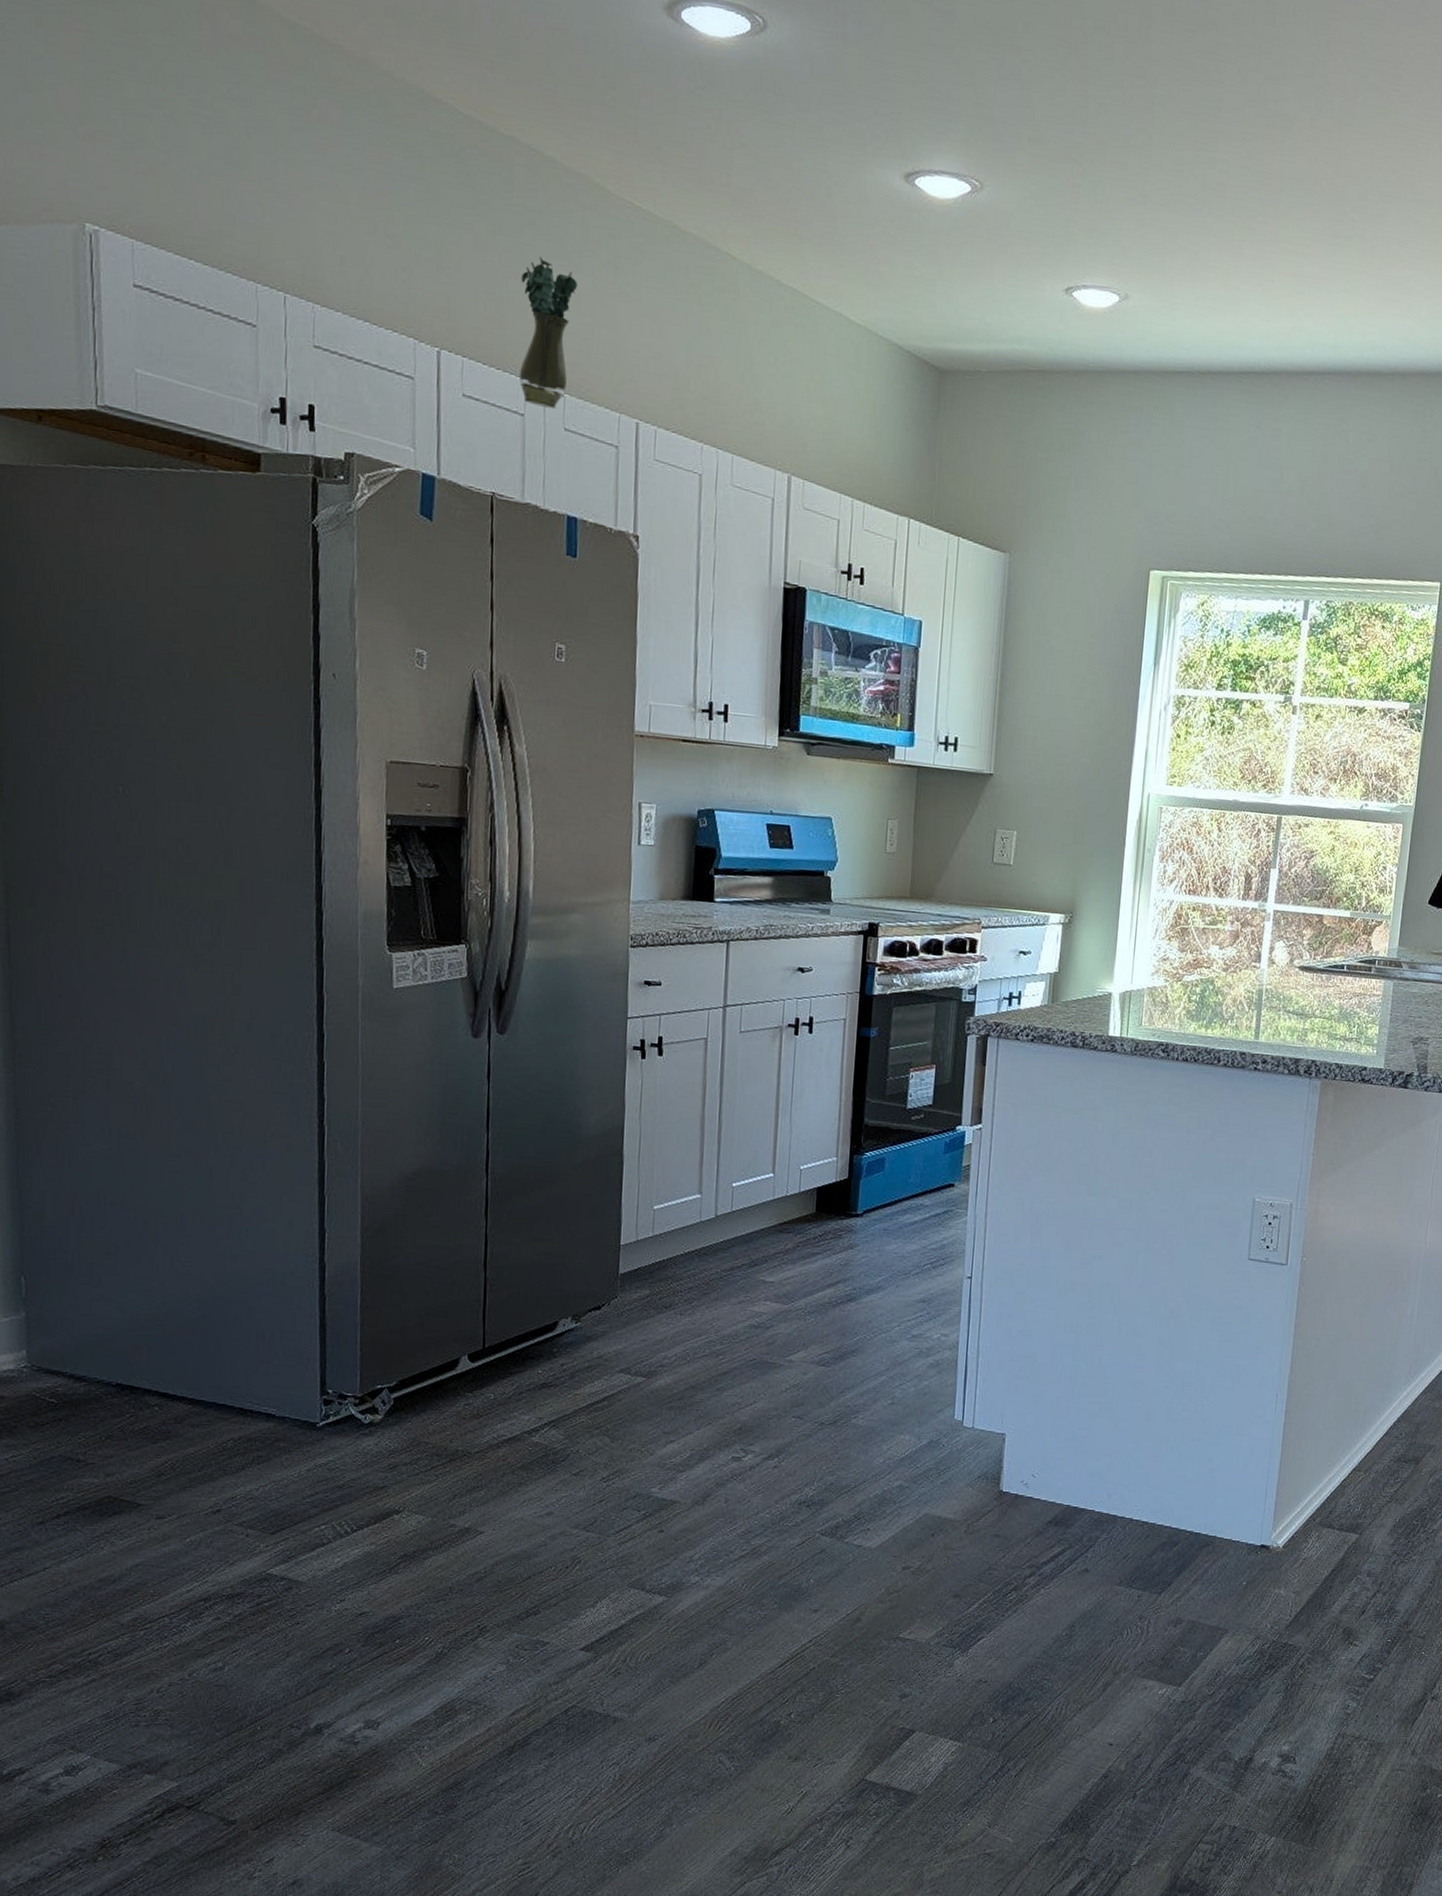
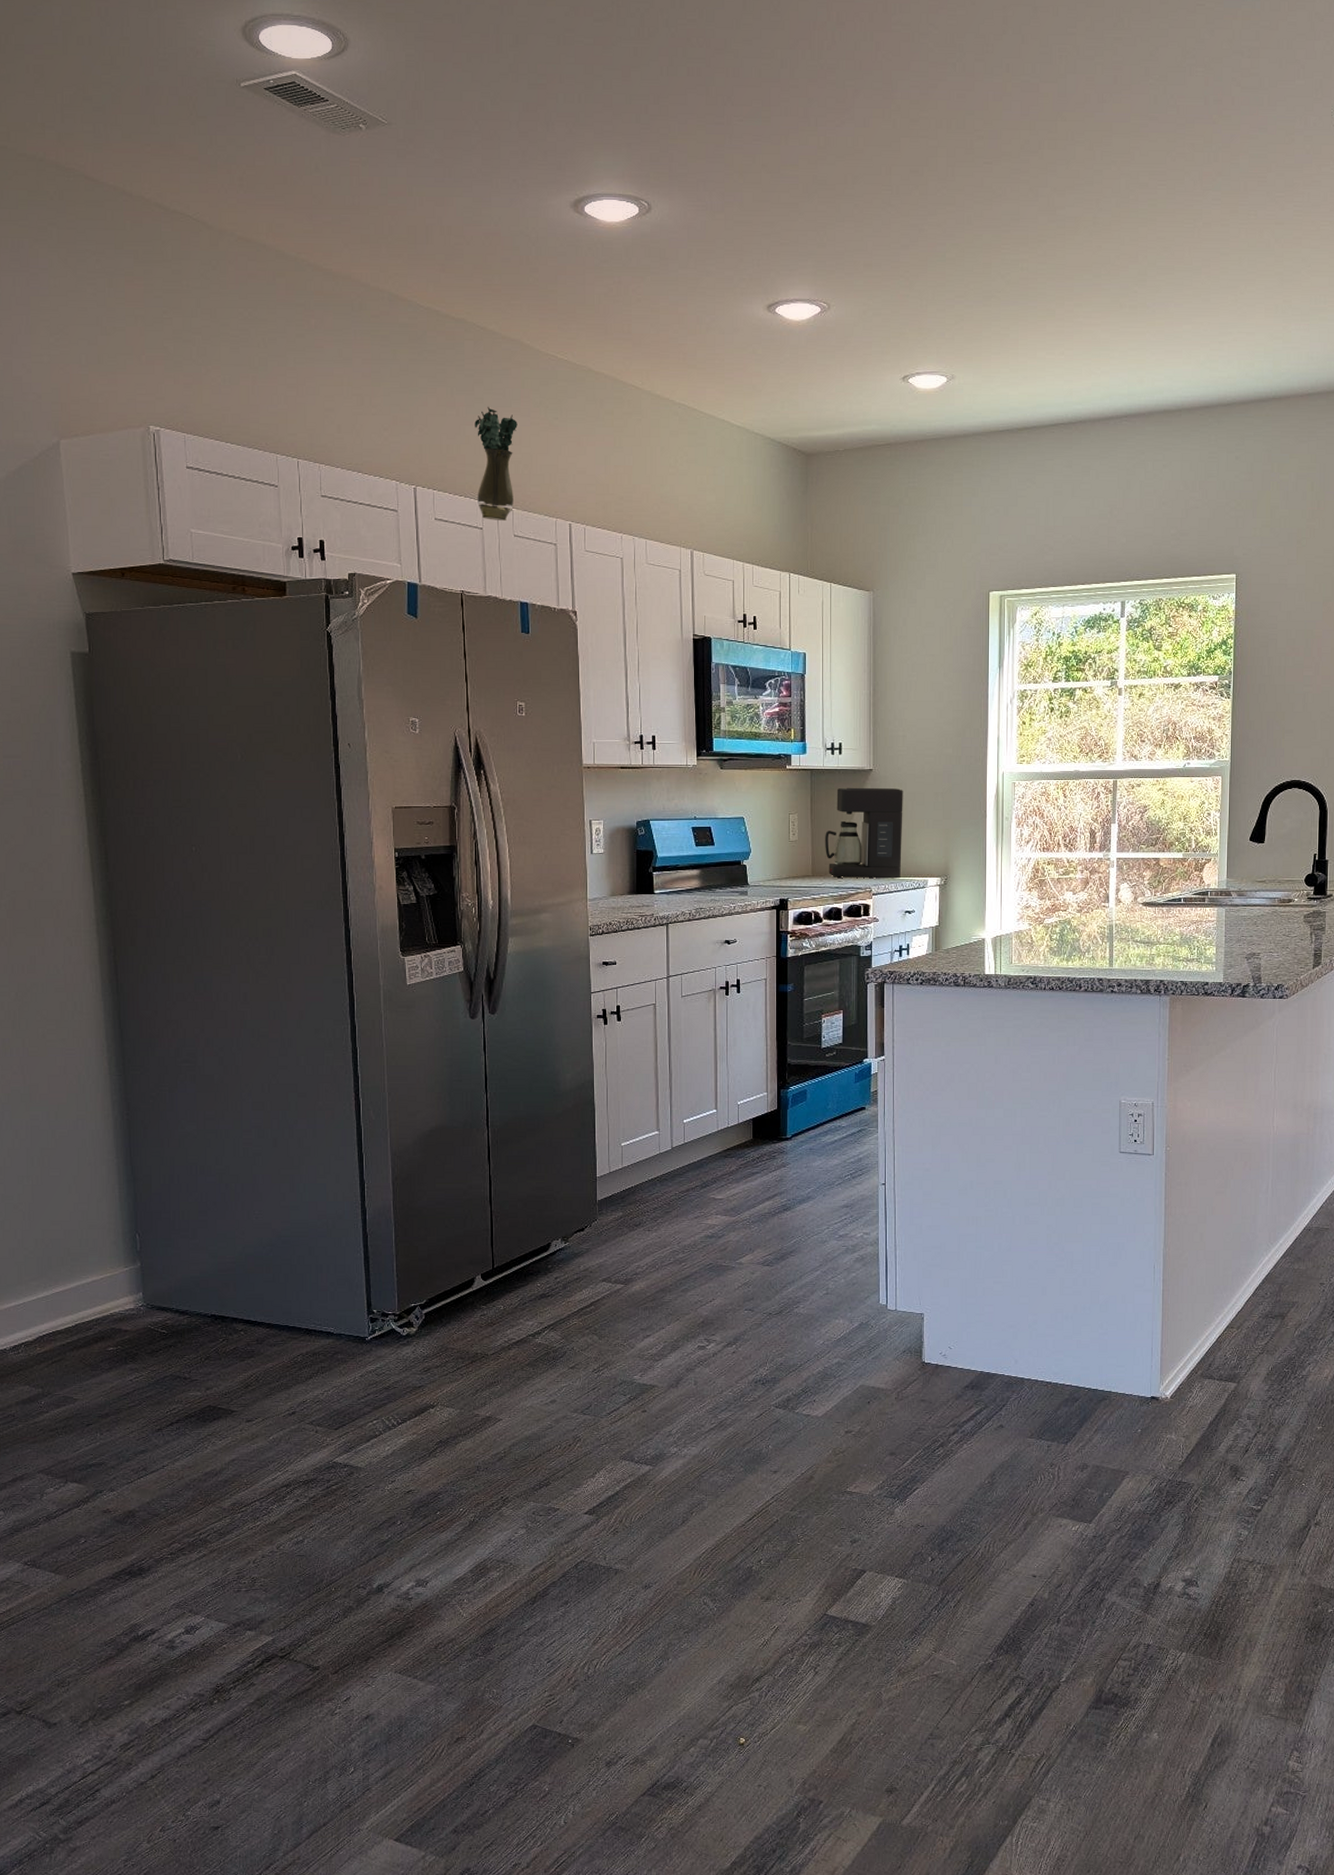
coffee maker: none [928,793,1028,911] -> present [825,787,903,879]

